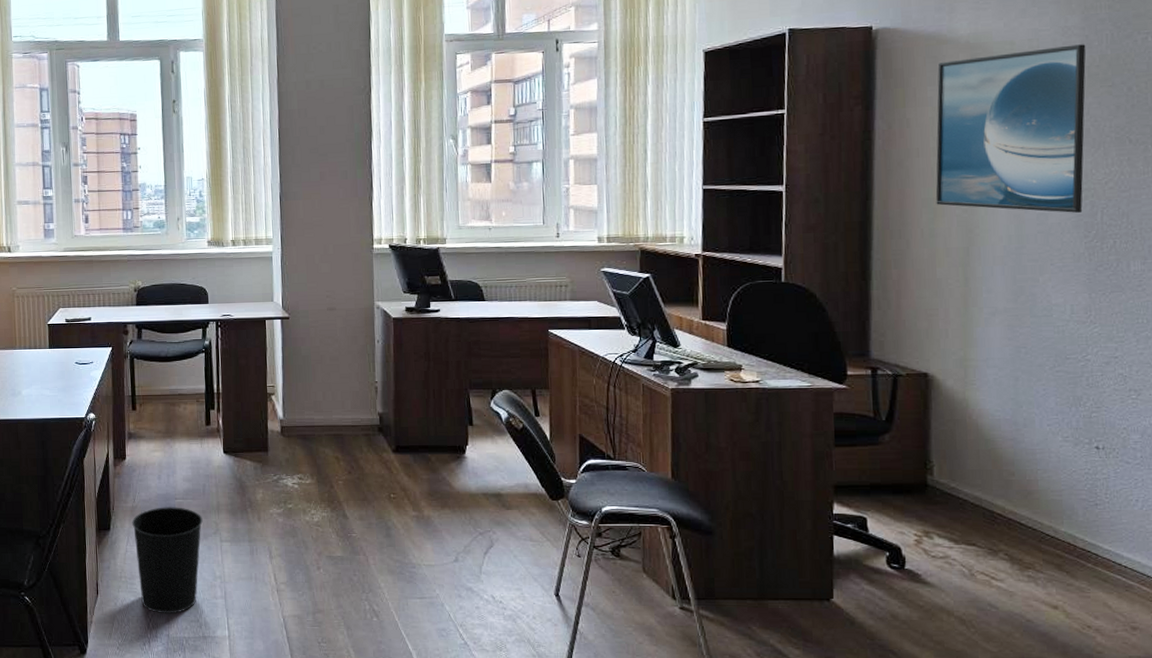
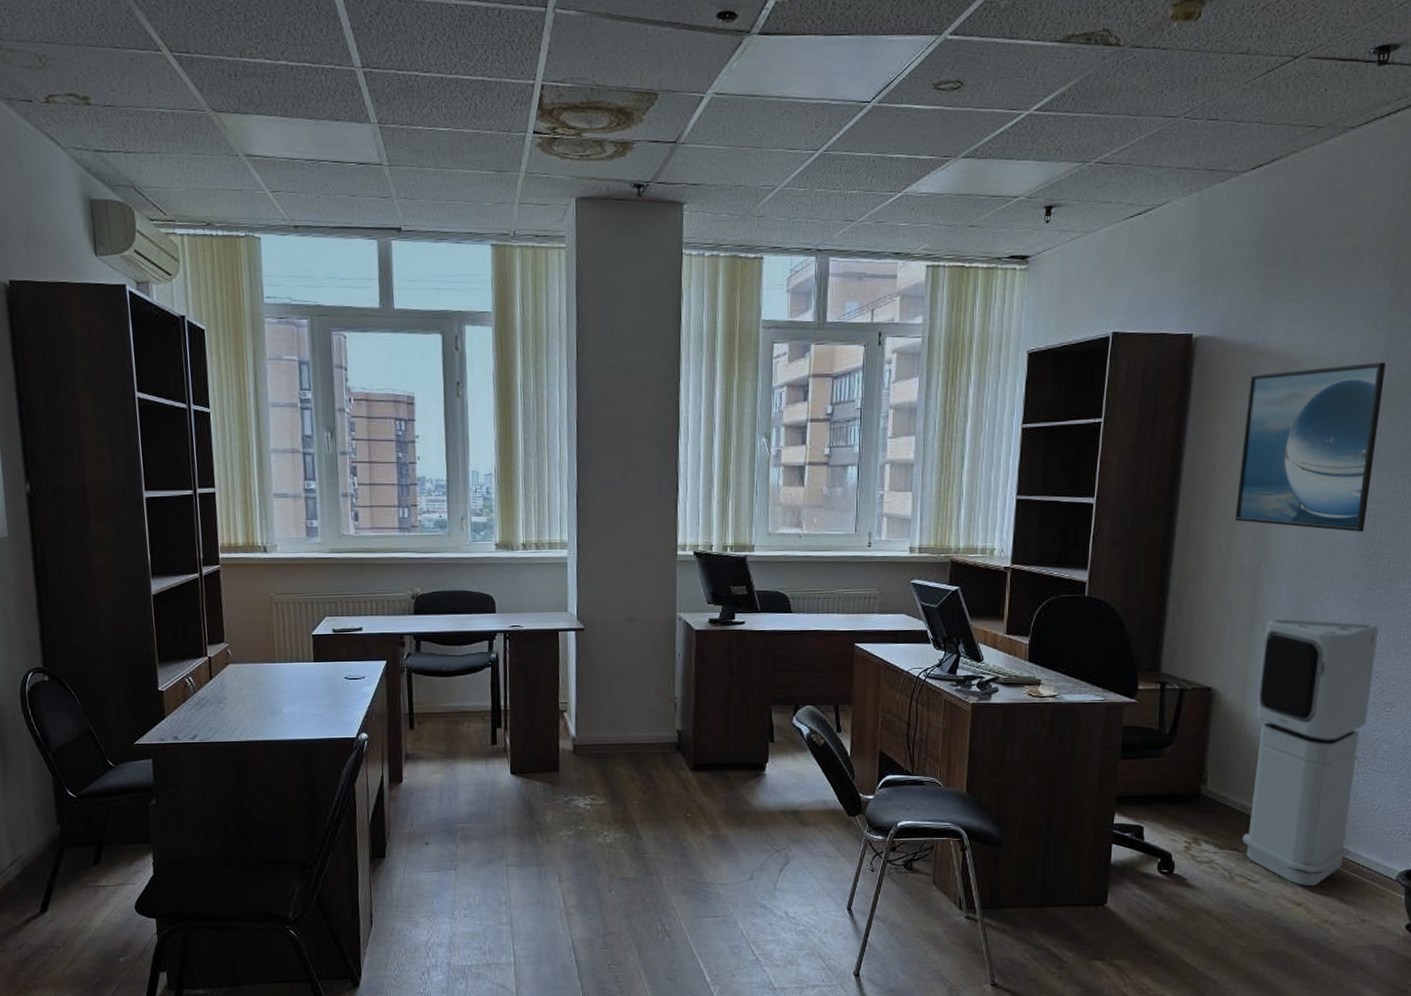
wastebasket: present [132,507,203,614] -> none [409,831,487,943]
air purifier: none [979,302,1112,587] -> present [1242,619,1379,886]

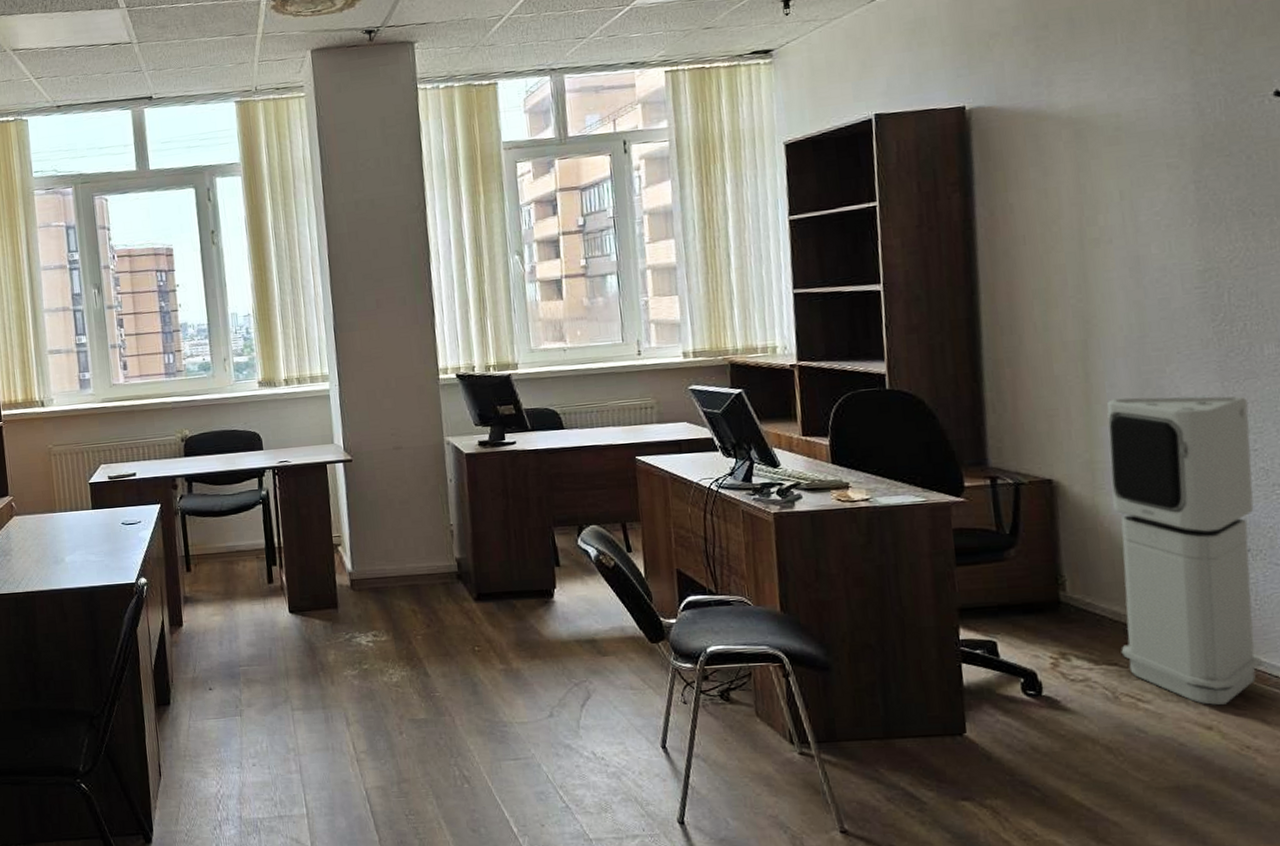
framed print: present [1235,362,1386,532] -> none [1039,112,1208,296]

